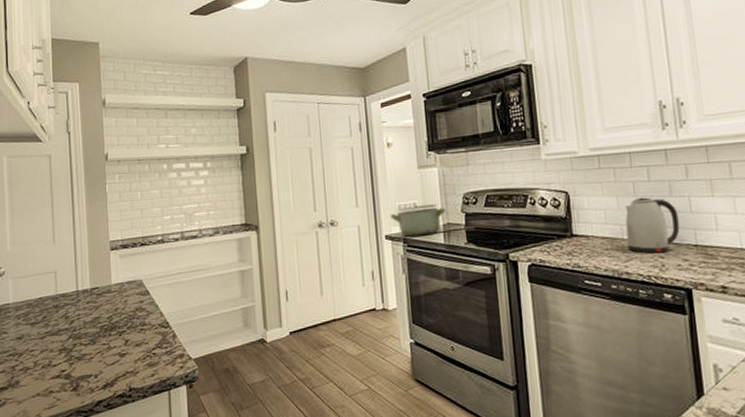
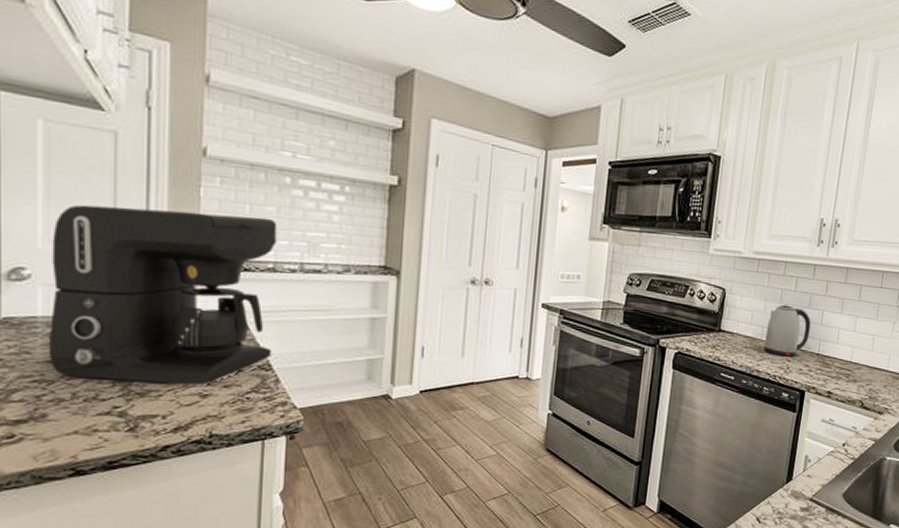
coffee maker: none [16,199,168,349] -> present [48,204,277,386]
saucepan: present [390,204,447,237] -> none [551,278,610,310]

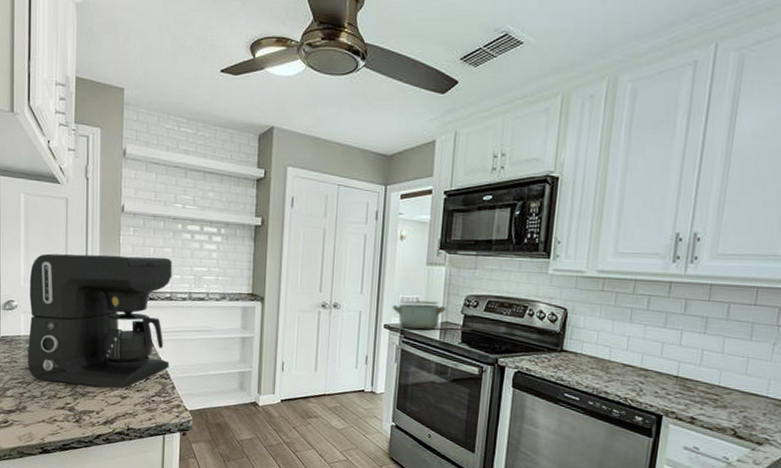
saucepan: none [551,278,610,310] -> present [392,300,447,330]
kettle: present [764,304,811,357] -> none [612,324,668,379]

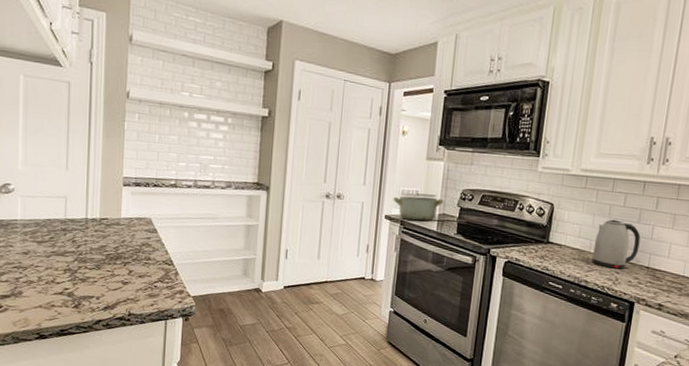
coffee maker: present [27,253,173,389] -> none [24,137,178,275]
kettle: none [612,324,668,379] -> present [592,219,641,270]

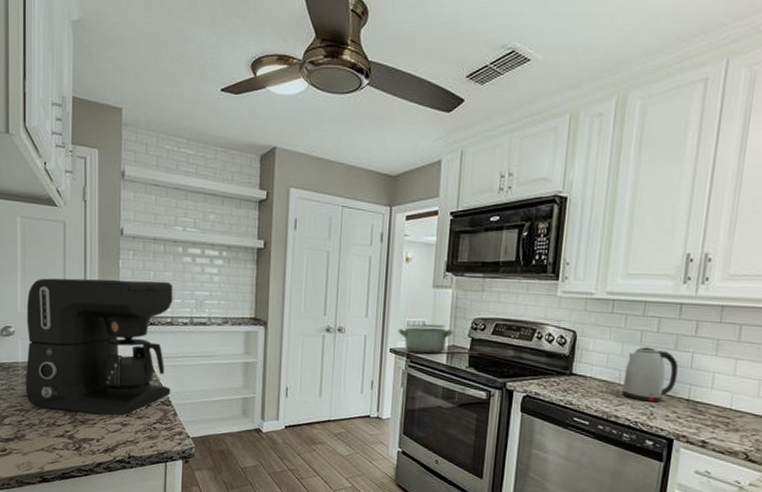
coffee maker: none [24,137,178,275] -> present [25,278,173,417]

